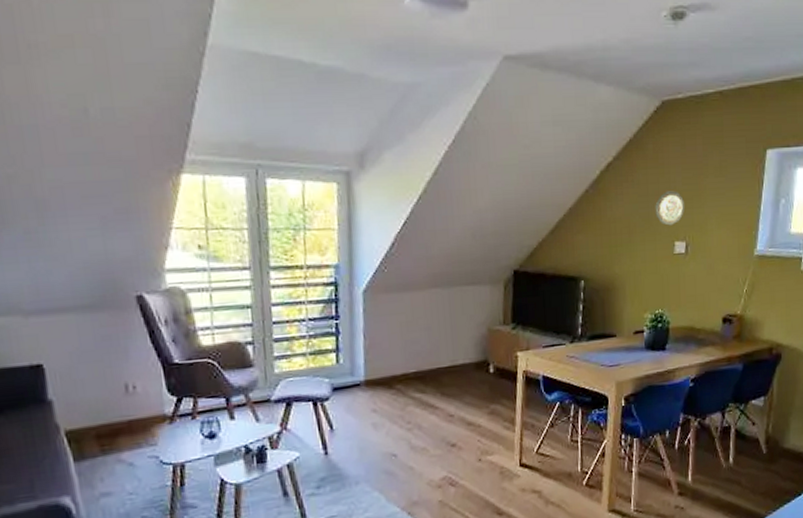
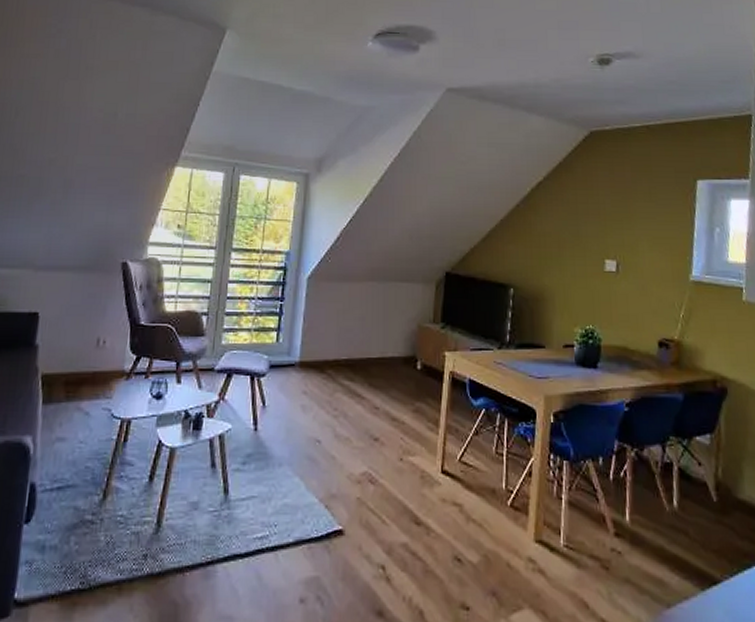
decorative plate: present [655,191,684,226] -> none [584,211,614,244]

